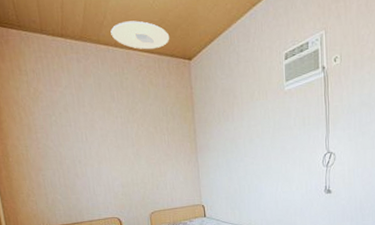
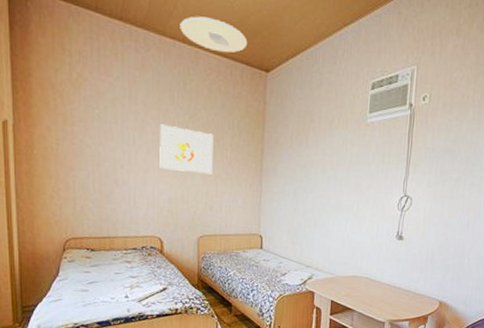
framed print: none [106,120,155,159] -> present [159,124,214,175]

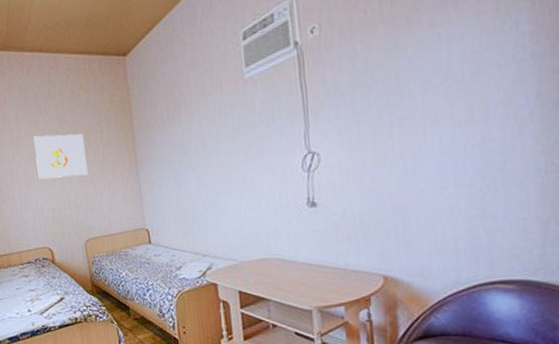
ceiling light: present [180,16,248,53] -> none [35,19,101,52]

